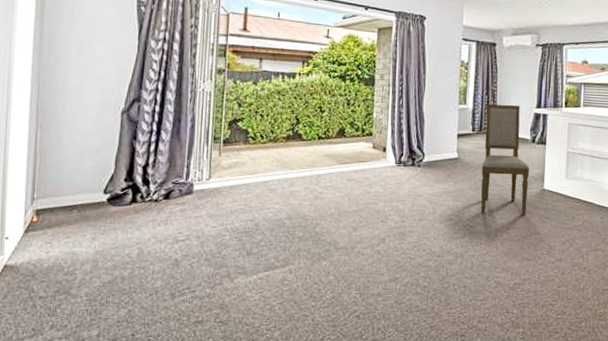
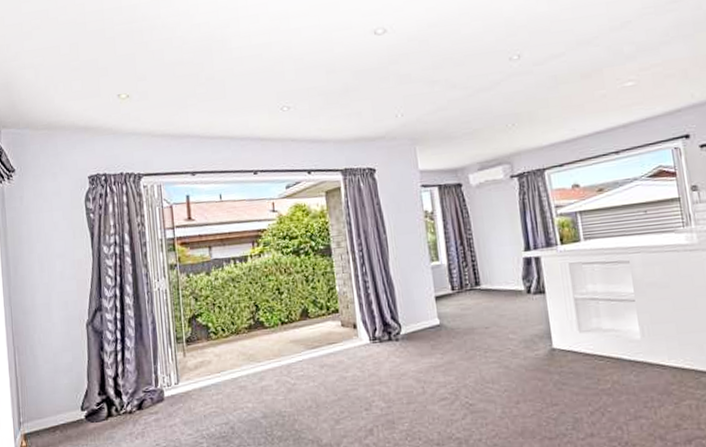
dining chair: present [480,104,529,215] -> none [463,251,537,387]

